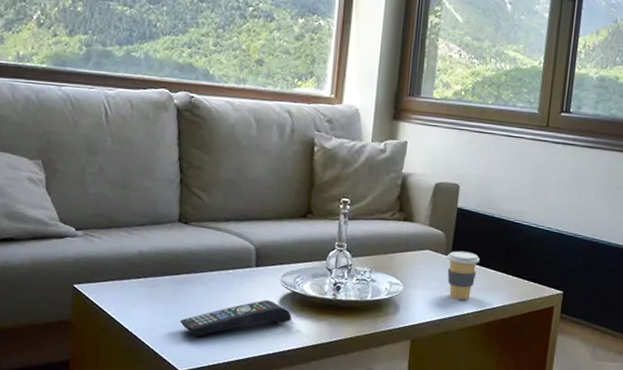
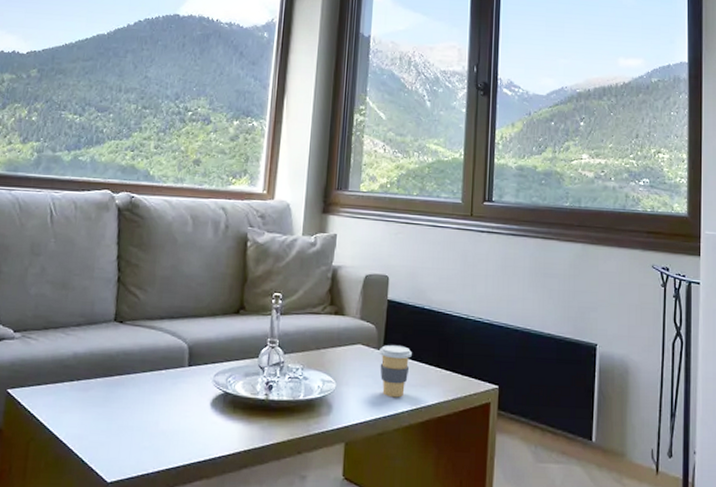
remote control: present [180,300,292,337] -> none [110,402,223,444]

